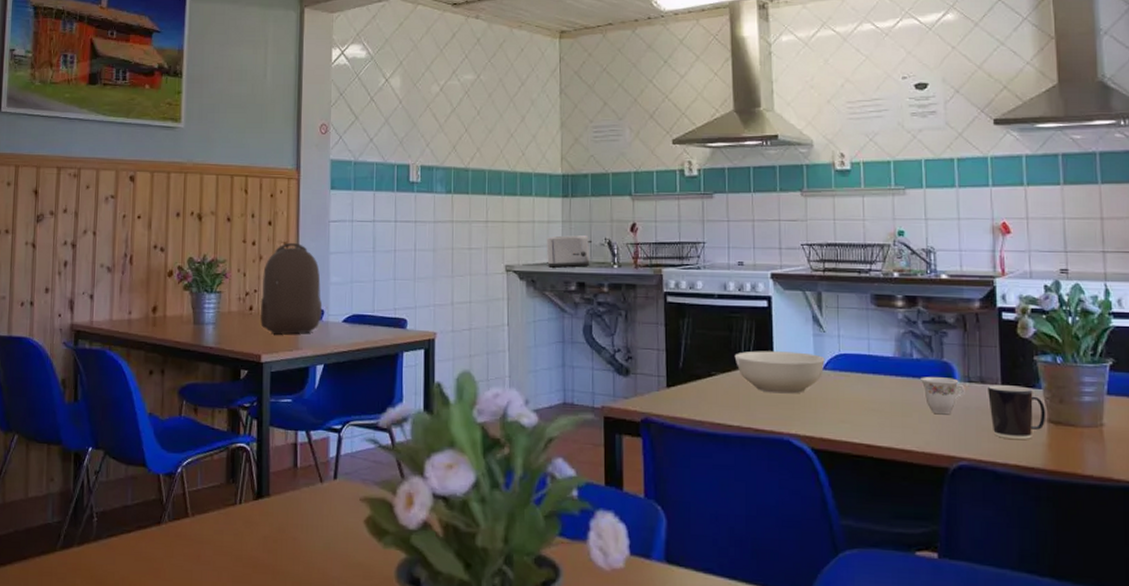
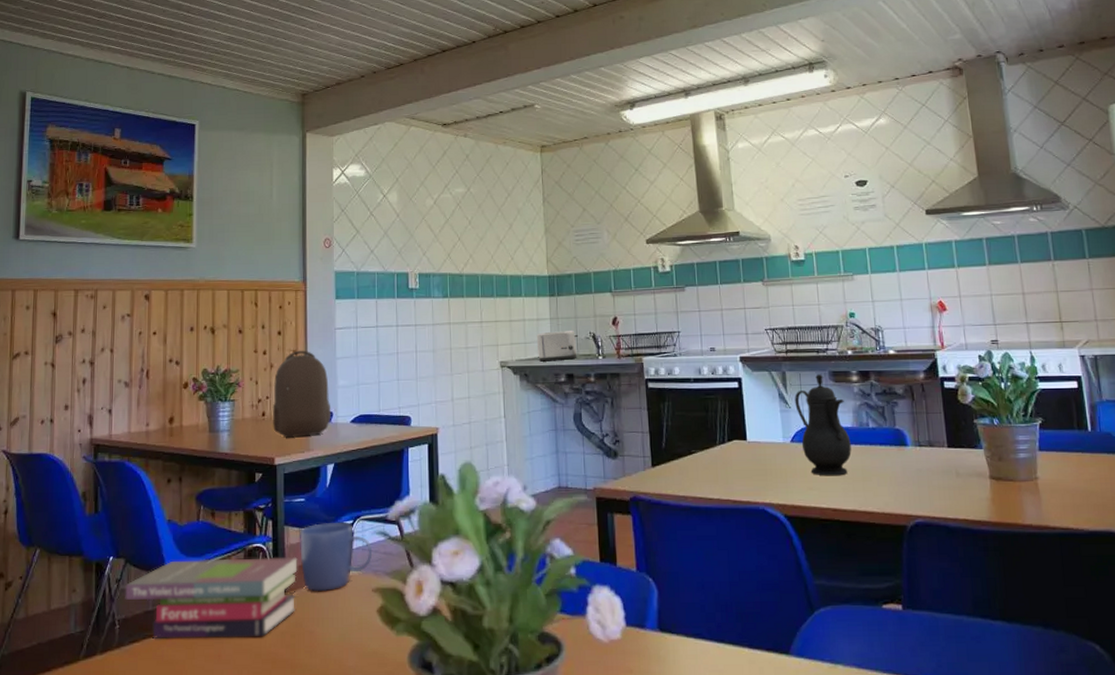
books: none [103,455,283,540] -> present [125,556,298,638]
mug: none [285,426,362,498] -> present [300,523,373,592]
bowl: present [734,351,825,394] -> none [711,427,792,467]
coffeepot: none [830,297,891,409] -> present [795,374,852,476]
teacup: present [921,377,965,415] -> none [877,443,917,478]
mug: present [987,385,1046,440] -> none [935,447,988,497]

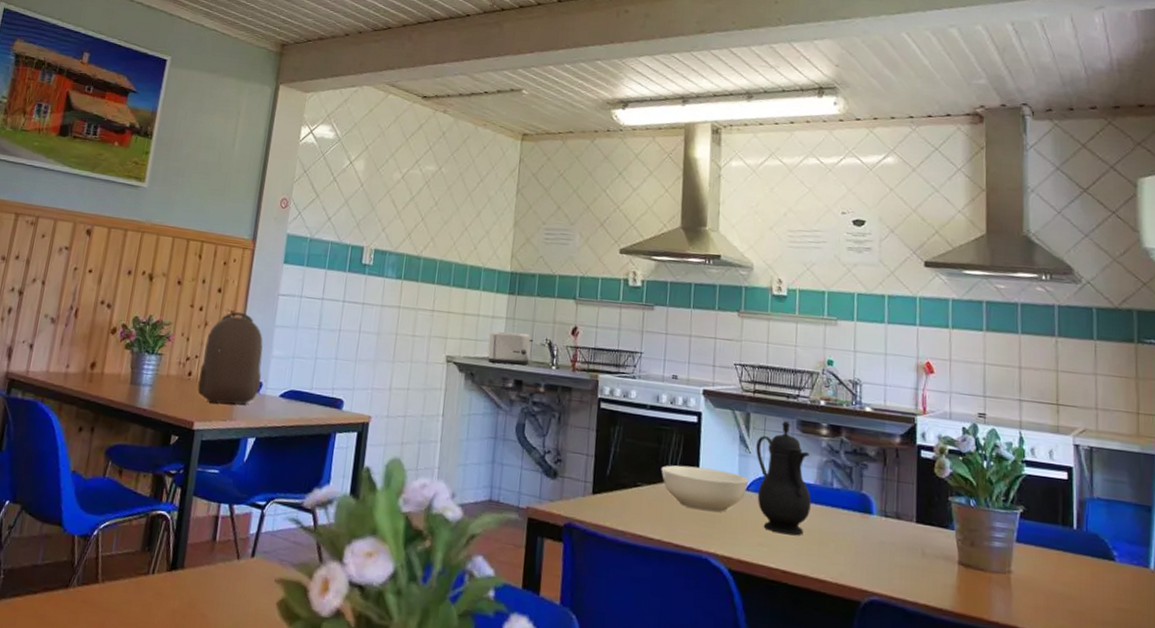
books: present [125,556,298,638] -> none [14,515,202,613]
mug: present [300,523,373,592] -> none [203,499,282,574]
bowl: none [711,427,792,467] -> present [661,465,749,512]

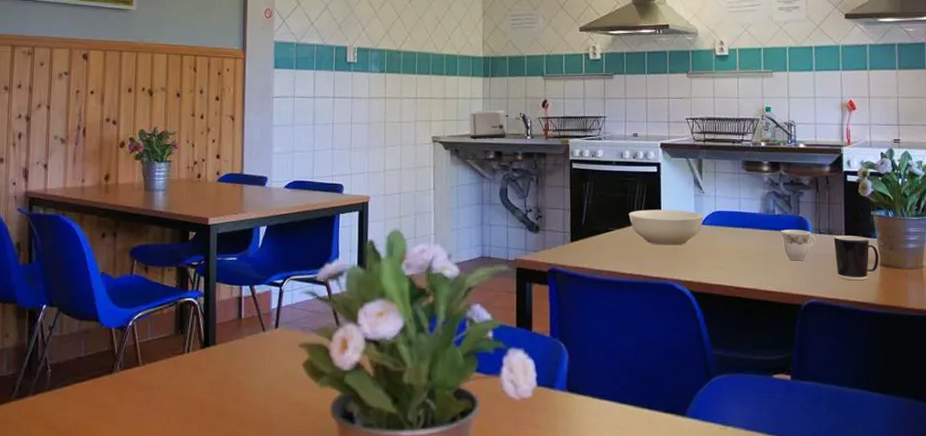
backpack: present [197,311,263,405] -> none [207,116,266,200]
coffeepot: present [756,421,811,535] -> none [709,163,757,257]
teacup: none [839,507,881,548] -> present [781,230,816,261]
mug: none [902,521,958,581] -> present [833,235,879,281]

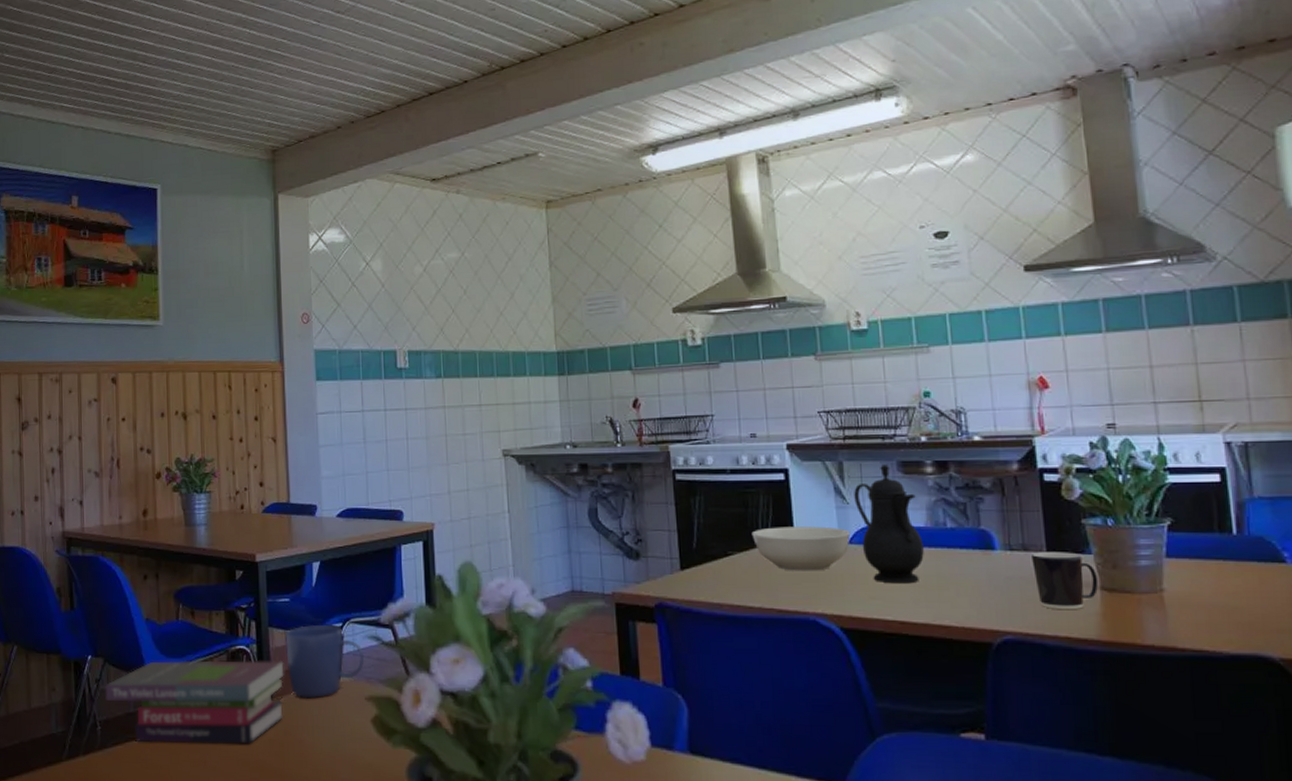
books: none [57,310,228,385] -> present [105,660,284,744]
mug: none [230,281,301,345] -> present [285,625,365,699]
toaster: present [468,109,509,139] -> none [543,413,593,450]
coffeepot: none [709,163,757,257] -> present [854,465,924,584]
teacup: present [781,230,816,261] -> none [956,546,1007,587]

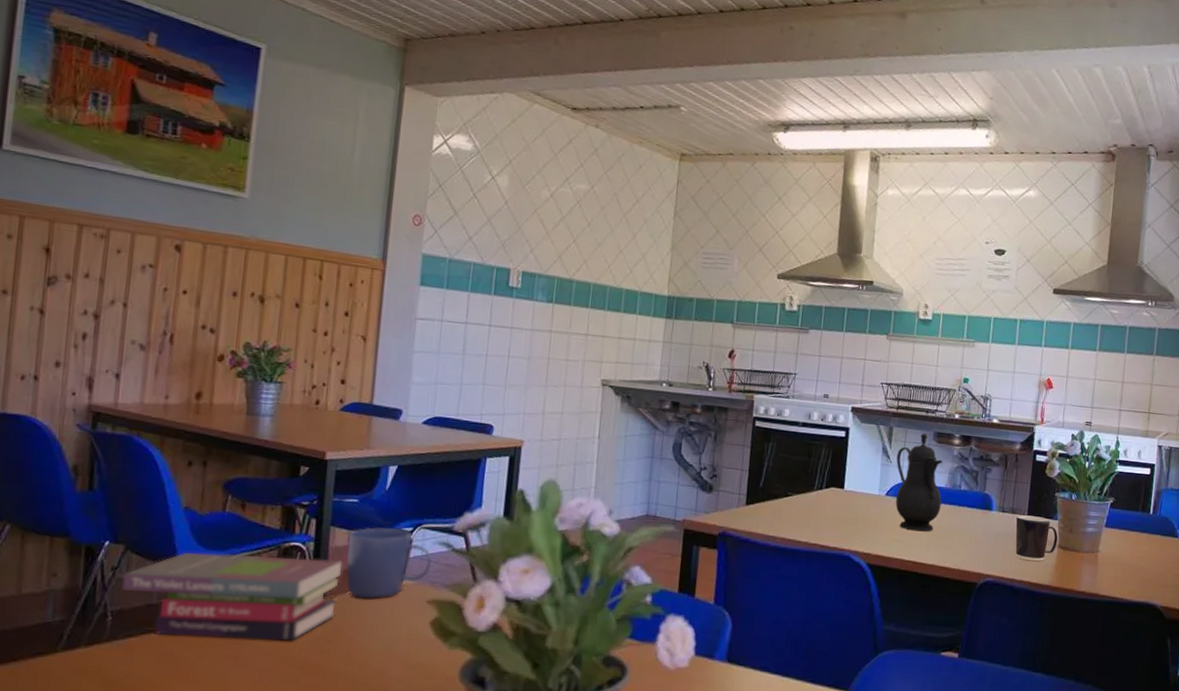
bowl: present [751,526,851,571] -> none [810,475,889,516]

